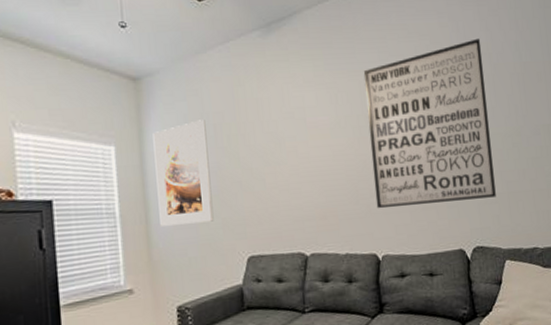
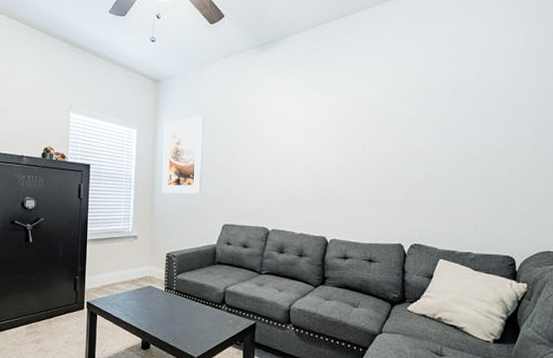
wall art: present [363,38,496,209] -> none [331,66,445,204]

